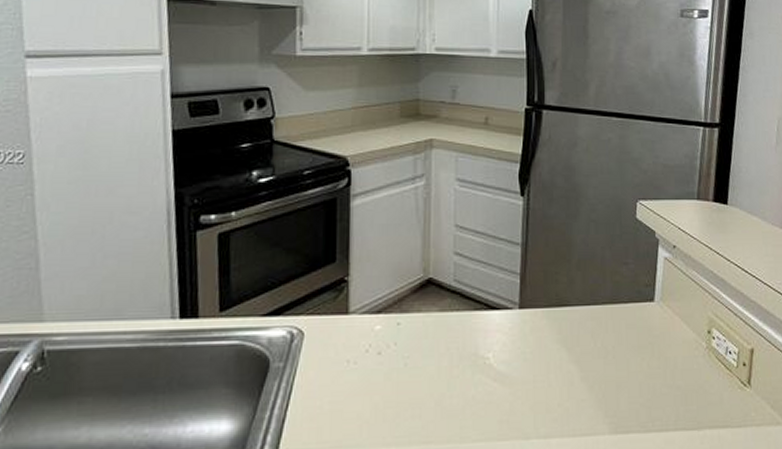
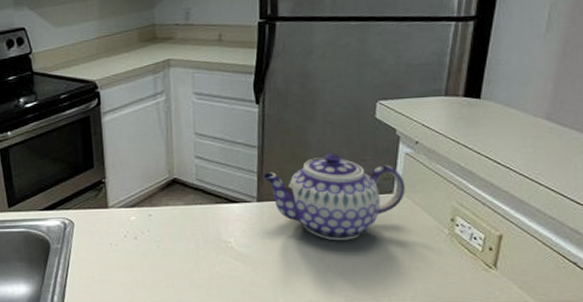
teapot: none [526,254,665,356] -> present [263,153,405,241]

